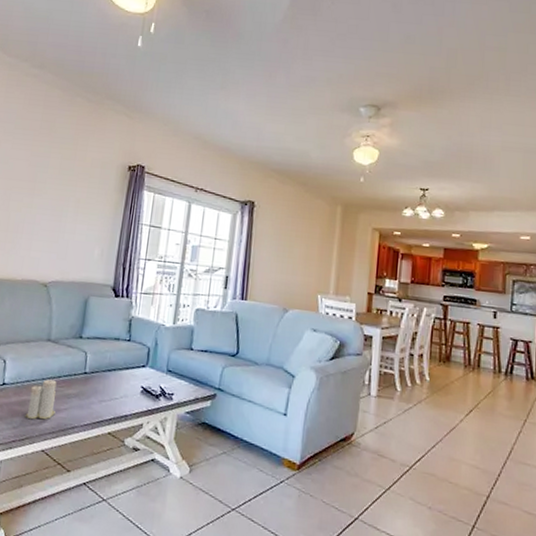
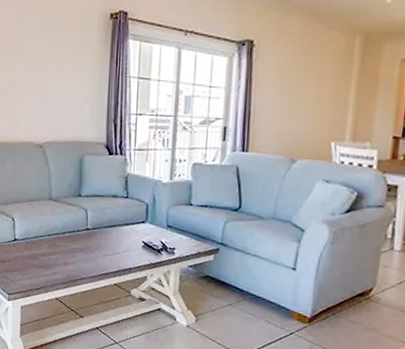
candle: present [25,378,57,420] -> none [37,234,64,272]

